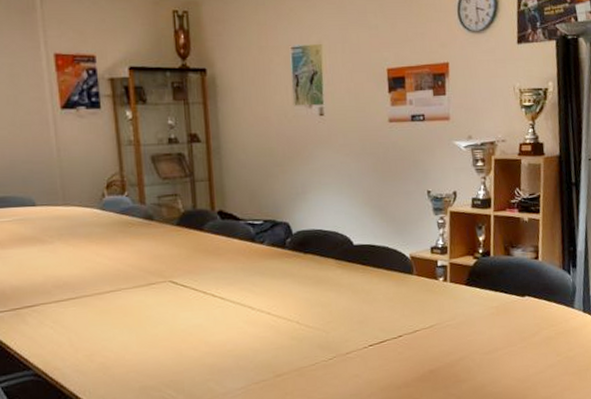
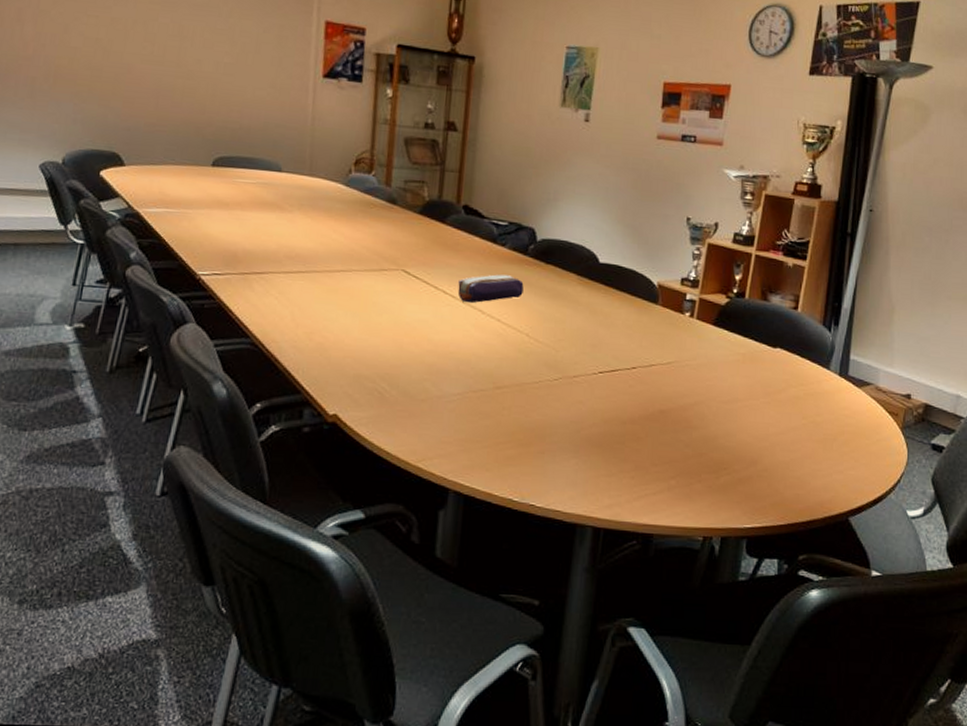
pencil case: none [225,270,288,302] -> present [457,274,524,303]

